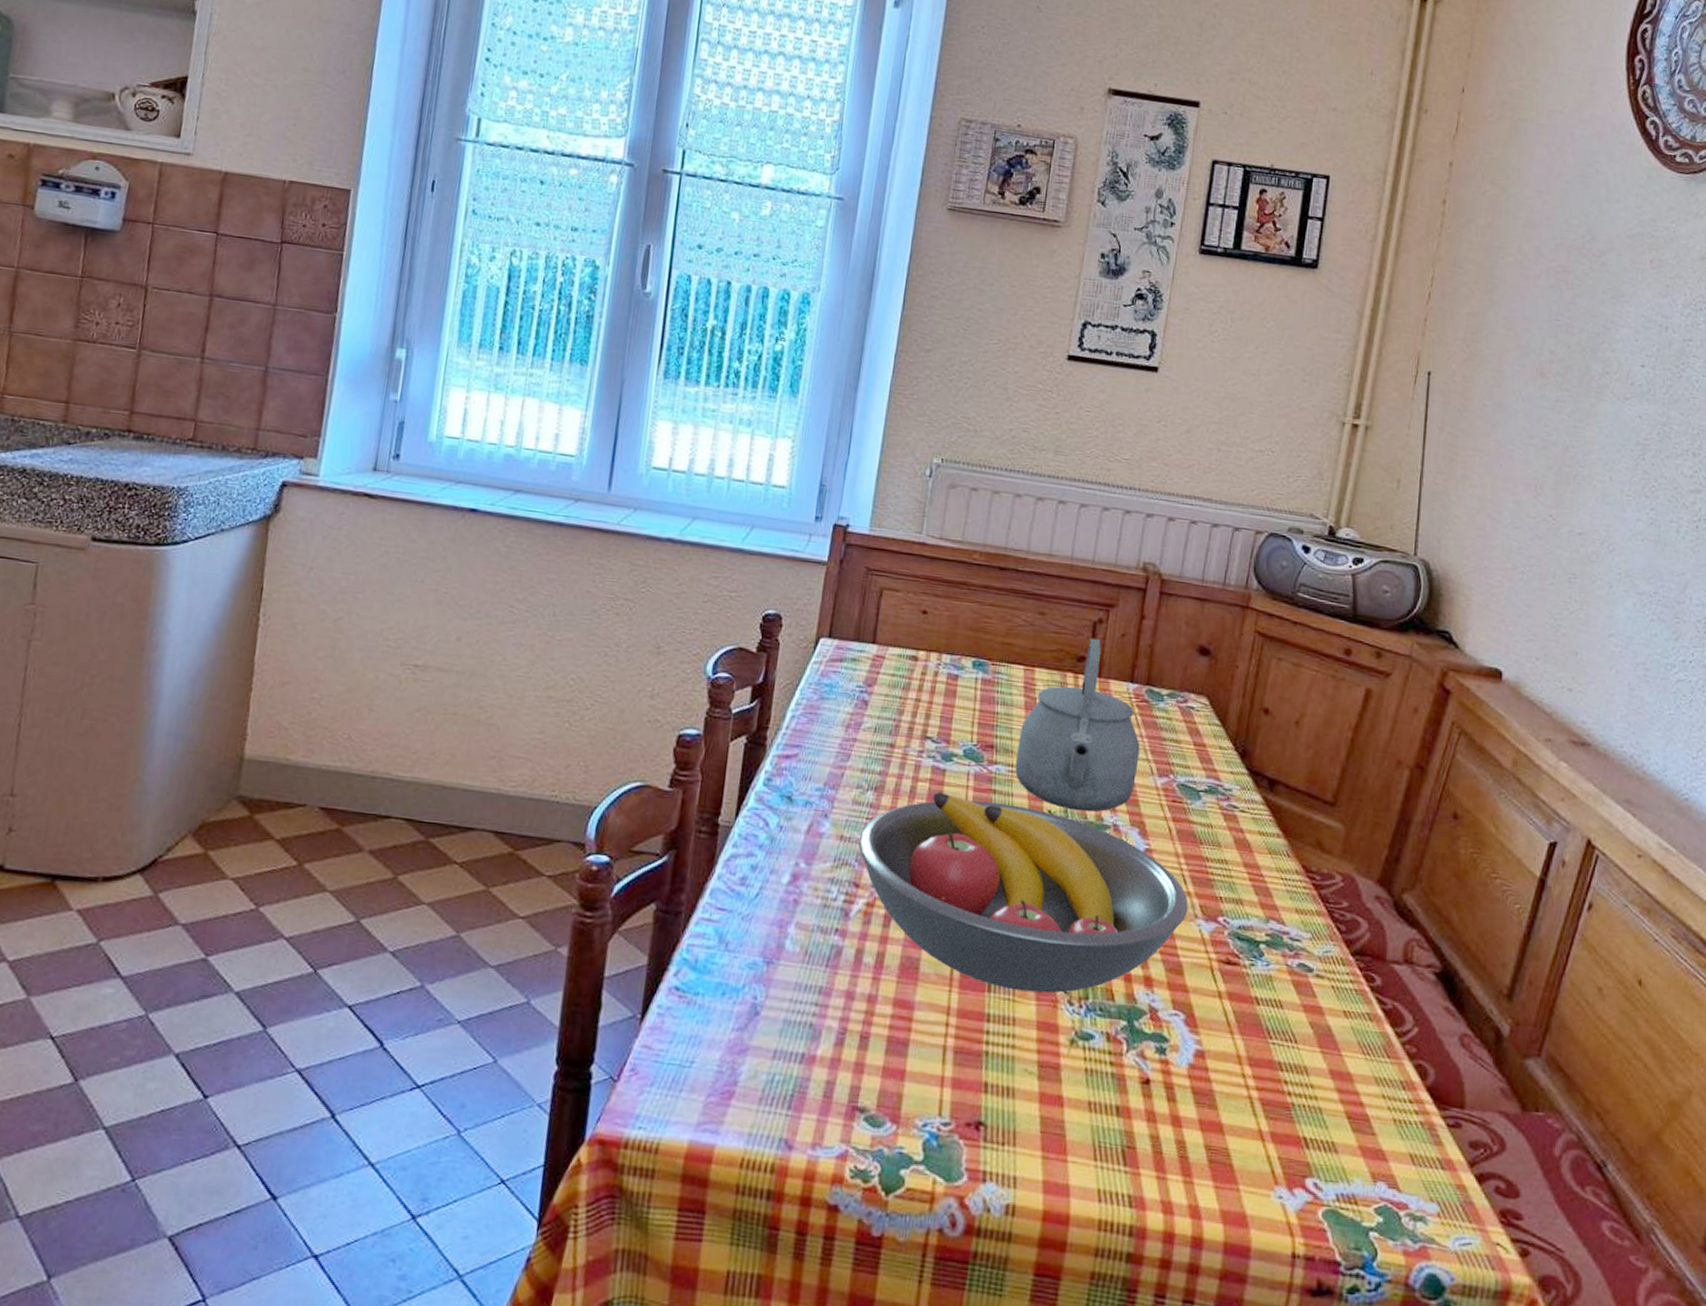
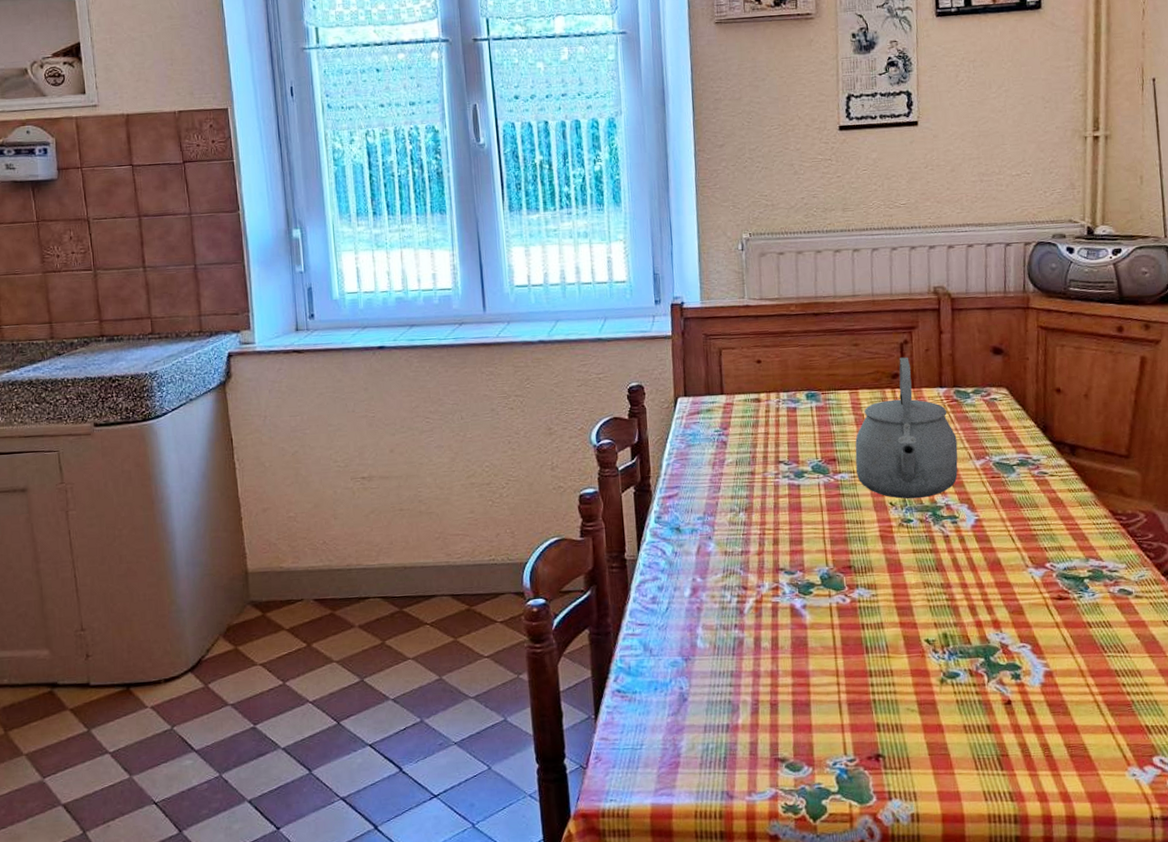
fruit bowl: present [858,791,1189,994] -> none [740,503,1020,649]

